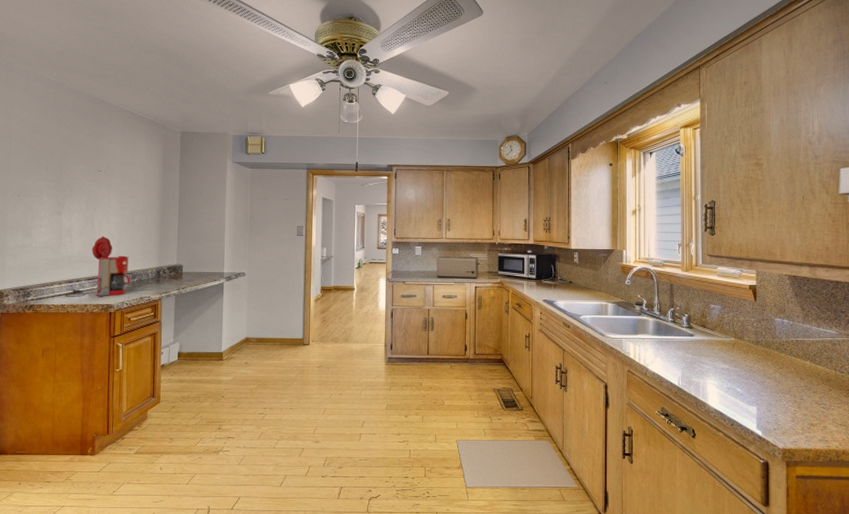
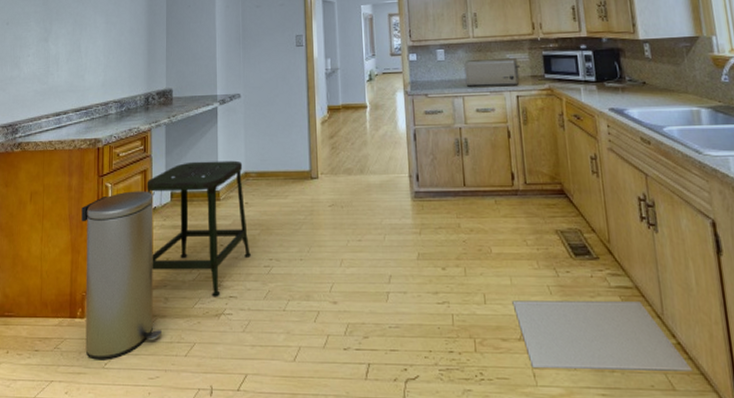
coffee maker: present [64,236,130,298] -> none [52,62,118,133]
pedal bin: none [93,350,167,489] -> present [81,191,163,360]
stool: none [156,327,248,438] -> present [146,160,251,297]

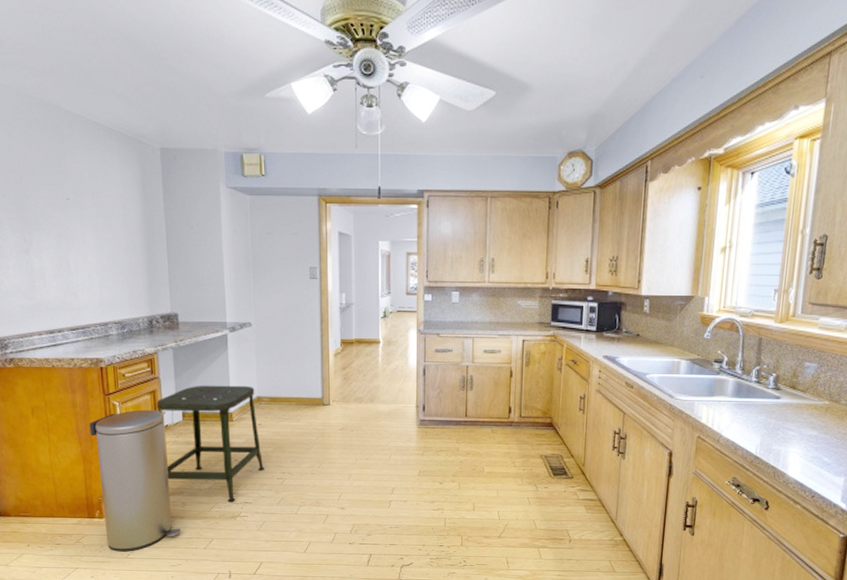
toaster: present [464,58,520,88] -> none [477,303,529,331]
bath mat: present [512,300,694,372] -> none [496,508,632,559]

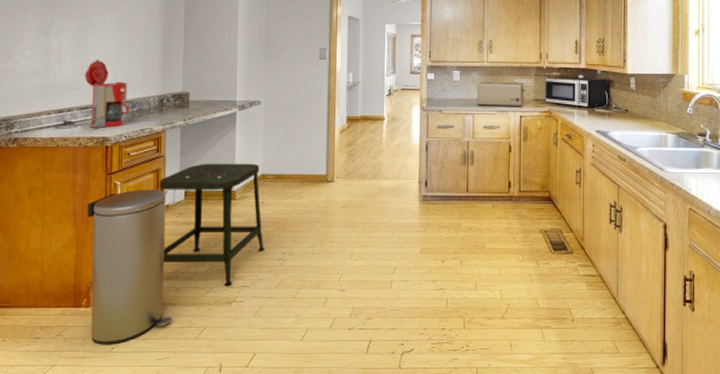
coffee maker: none [47,279,120,351] -> present [54,60,129,130]
toaster: none [477,303,529,331] -> present [476,81,525,107]

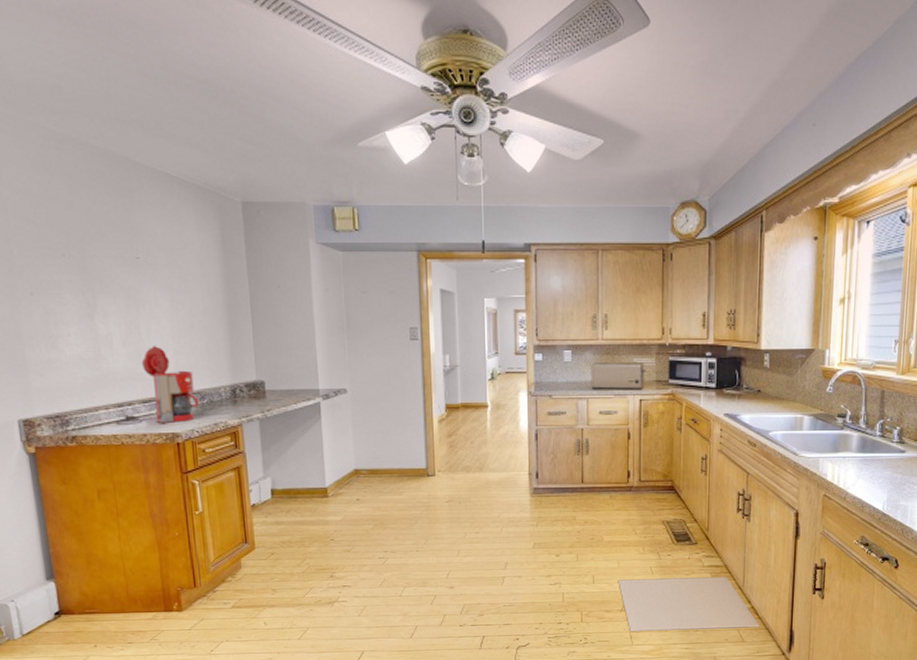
pedal bin: present [87,189,173,345] -> none [165,488,273,648]
stool: present [159,163,264,287] -> none [241,458,364,587]
bath mat: none [499,287,635,341] -> present [618,577,761,632]

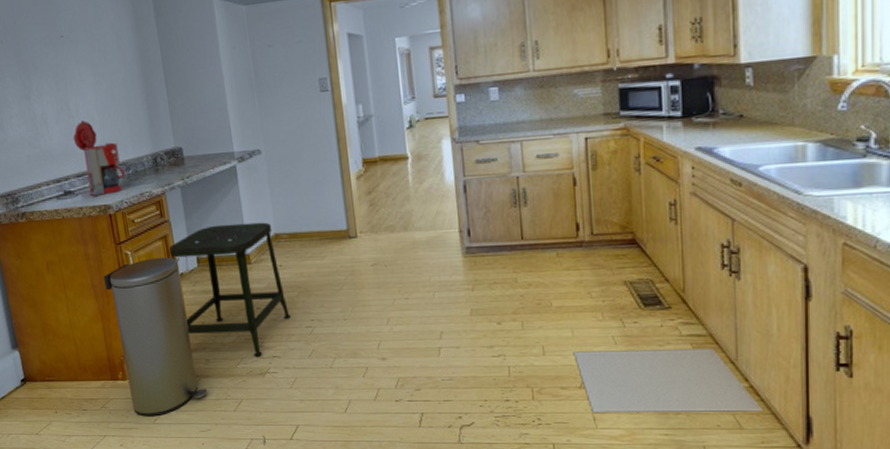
pedal bin: none [165,488,273,648] -> present [103,257,208,417]
stool: none [241,458,364,587] -> present [169,222,291,358]
toaster: present [591,361,646,390] -> none [522,93,590,131]

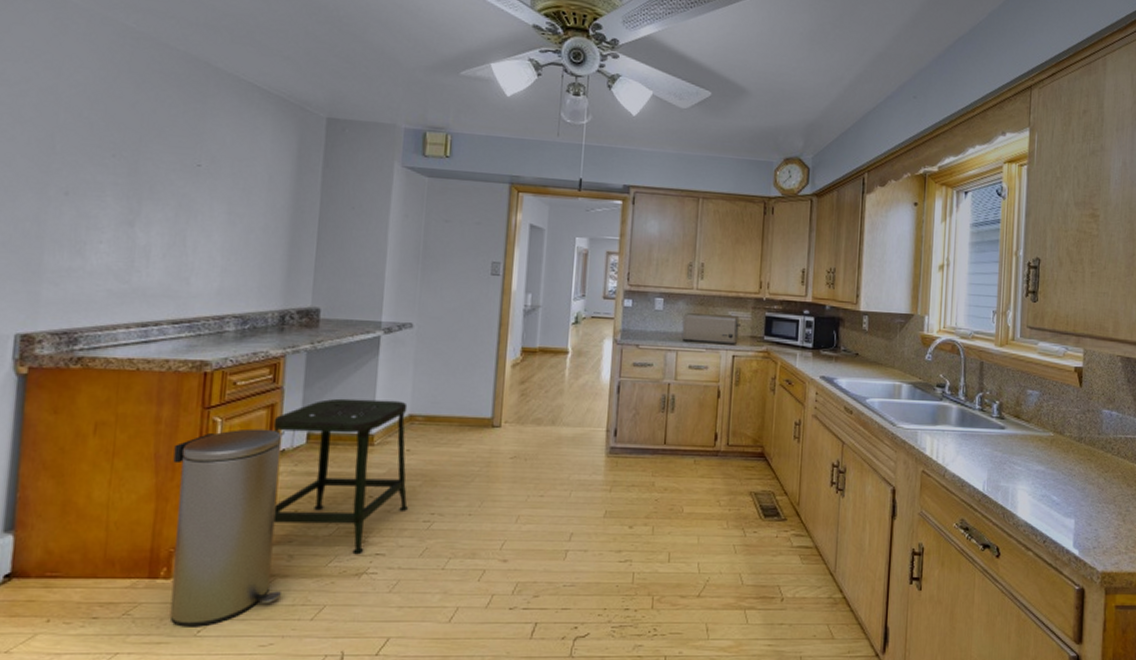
coffee maker: present [55,120,125,201] -> none [134,261,239,349]
toaster: none [522,93,590,131] -> present [681,312,741,345]
bath mat: present [573,349,764,414] -> none [696,559,853,624]

